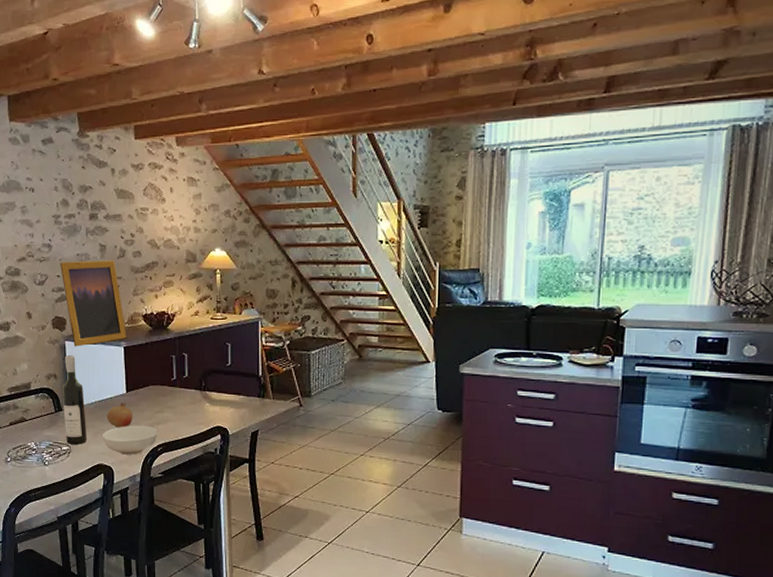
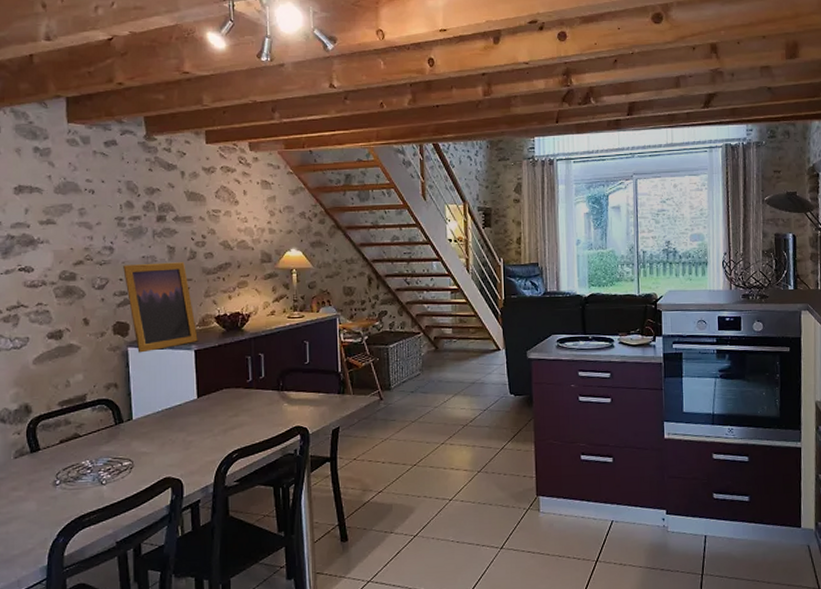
bottle: present [62,355,88,444] -> none [123,362,153,458]
bowl: present [101,425,159,455] -> none [169,431,234,465]
fruit: present [107,403,133,428] -> none [175,409,204,436]

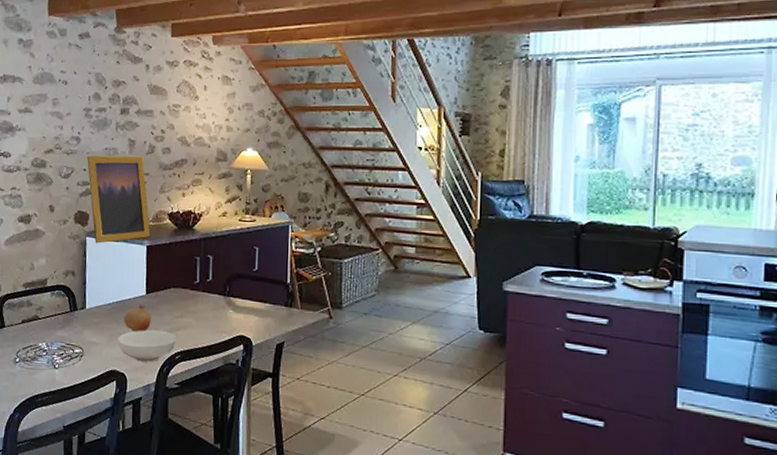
bowl: none [169,431,234,465] -> present [117,329,178,362]
fruit: none [175,409,204,436] -> present [124,305,151,332]

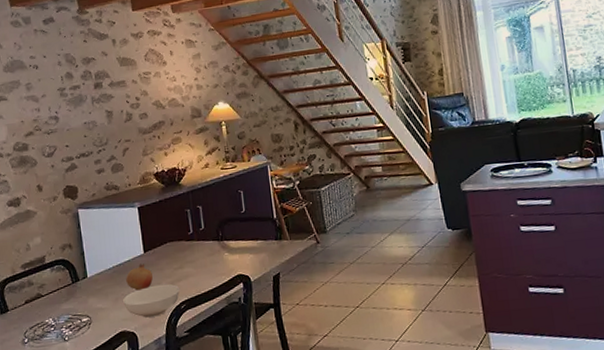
picture frame: present [87,155,151,244] -> none [68,124,140,214]

